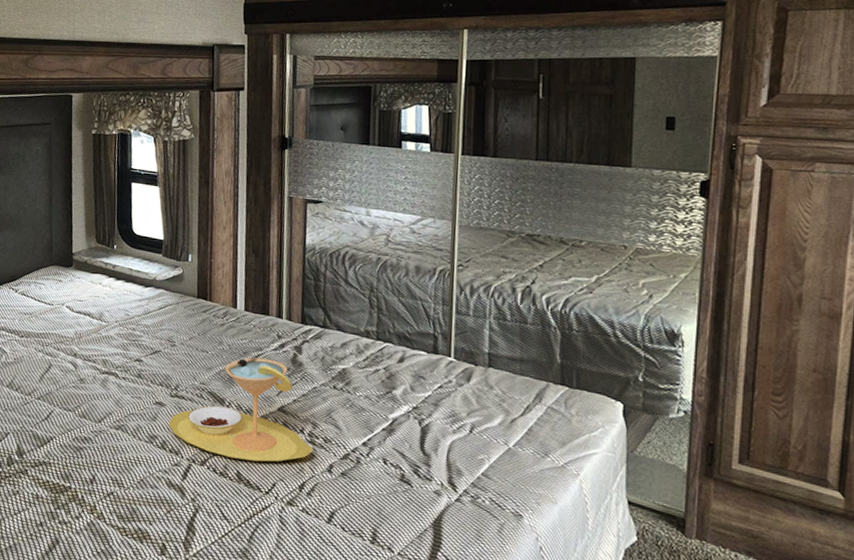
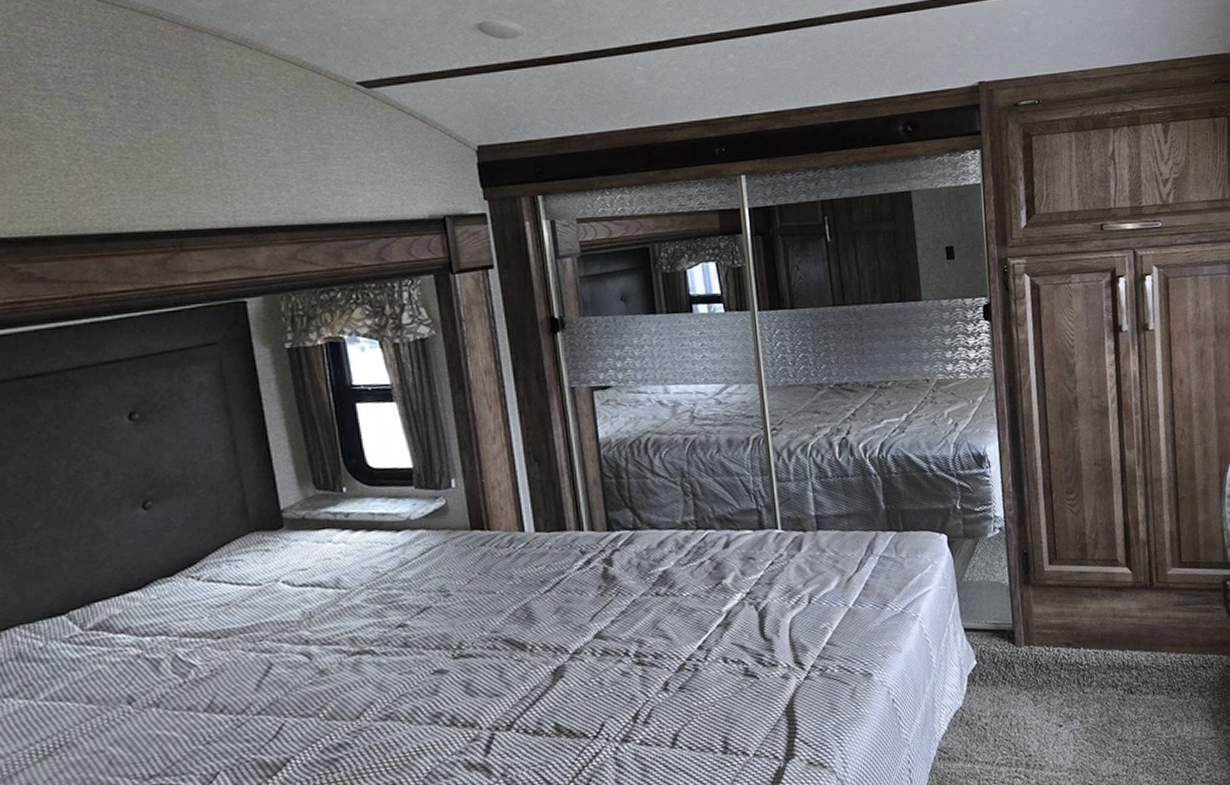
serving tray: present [168,357,314,462] -> none [455,581,644,712]

